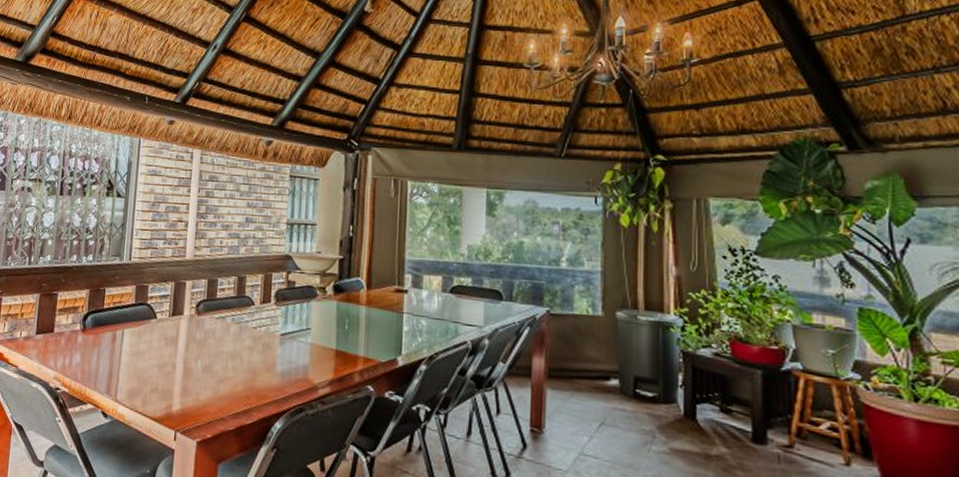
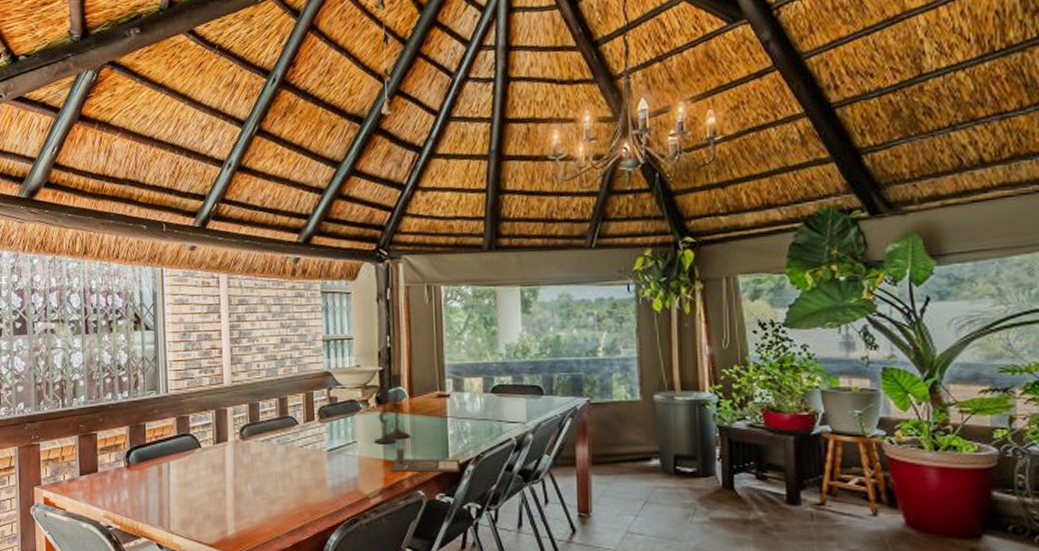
candlestick: none [328,263,365,335] -> present [374,373,410,444]
place setting: none [342,340,412,371] -> present [391,449,460,472]

